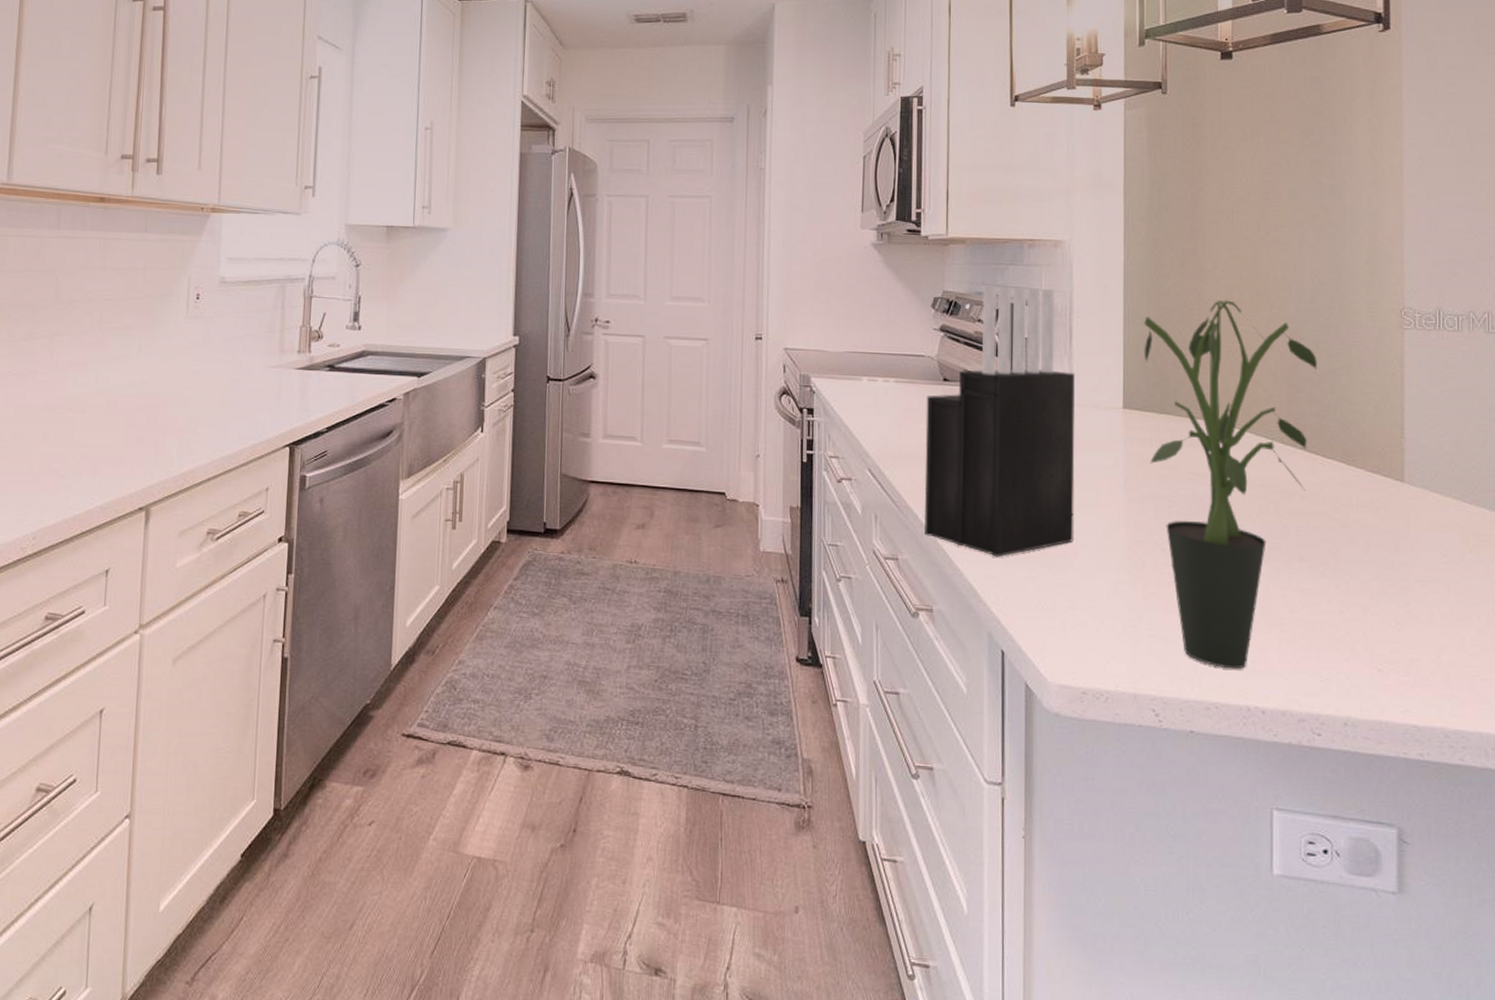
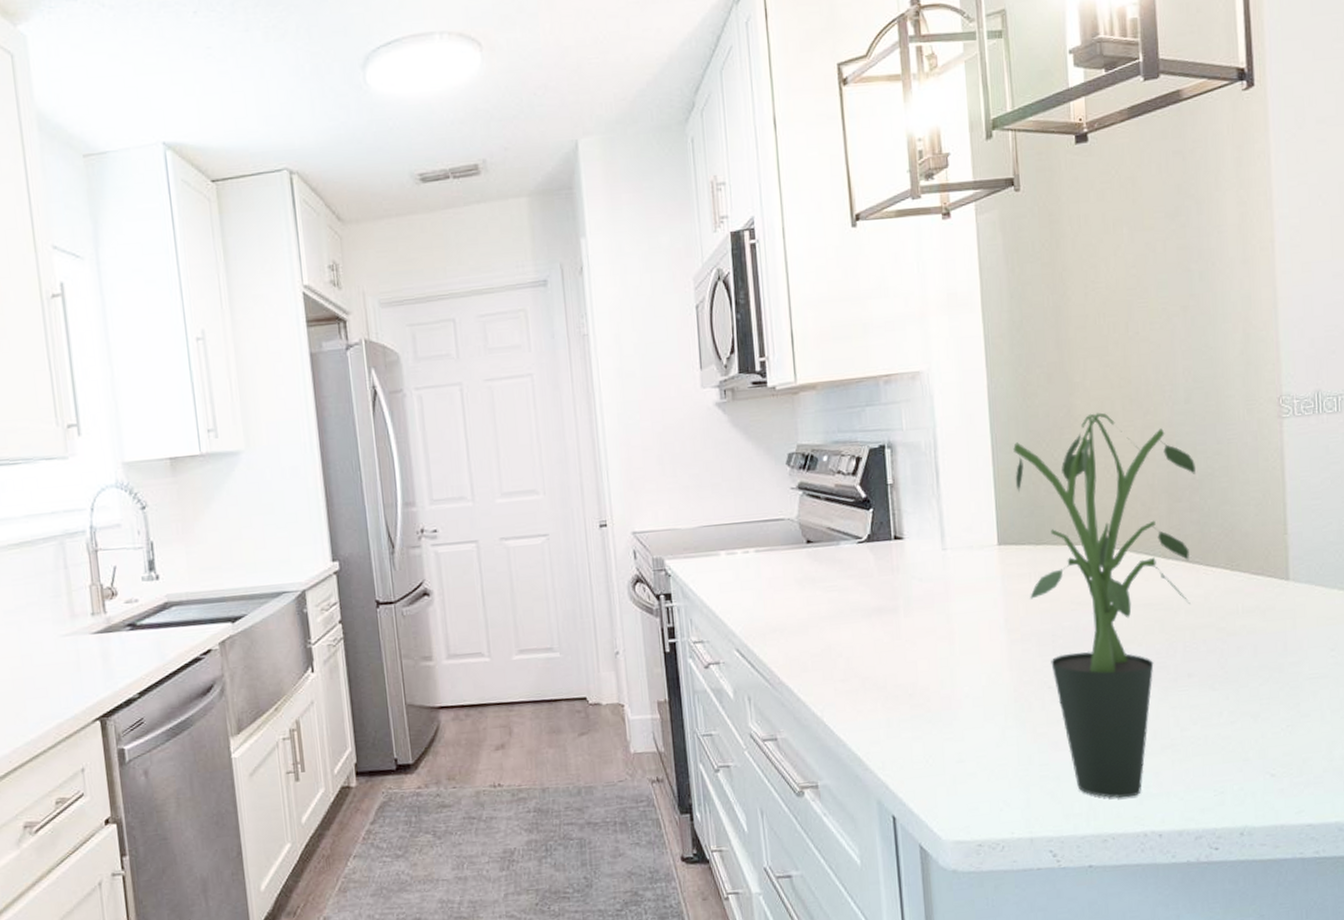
knife block: present [925,284,1075,557] -> none [790,426,957,721]

